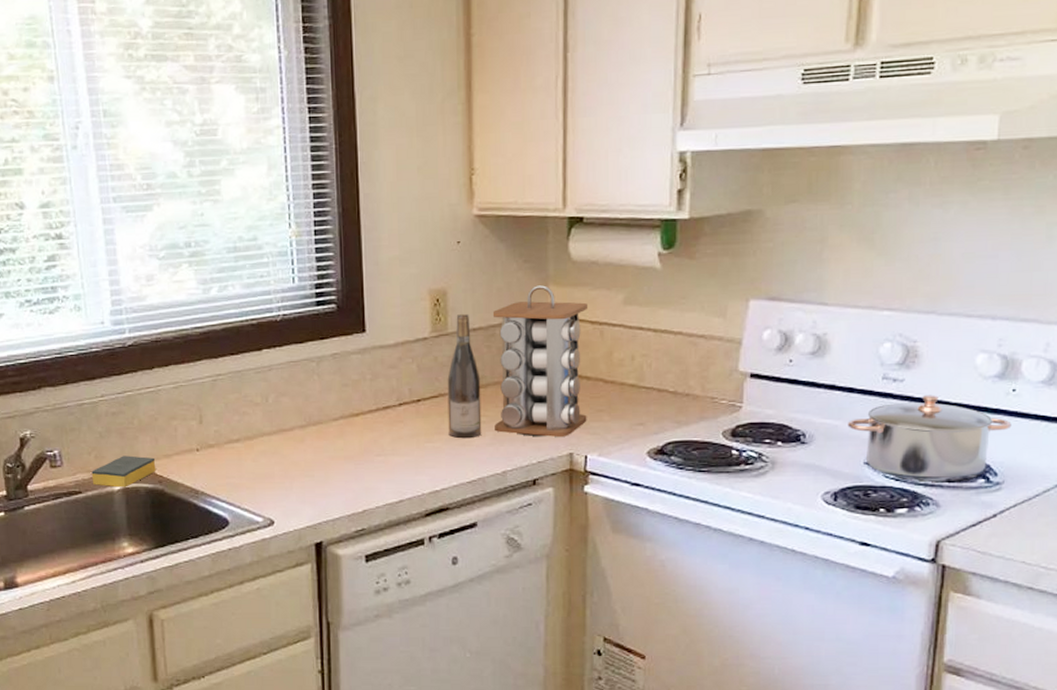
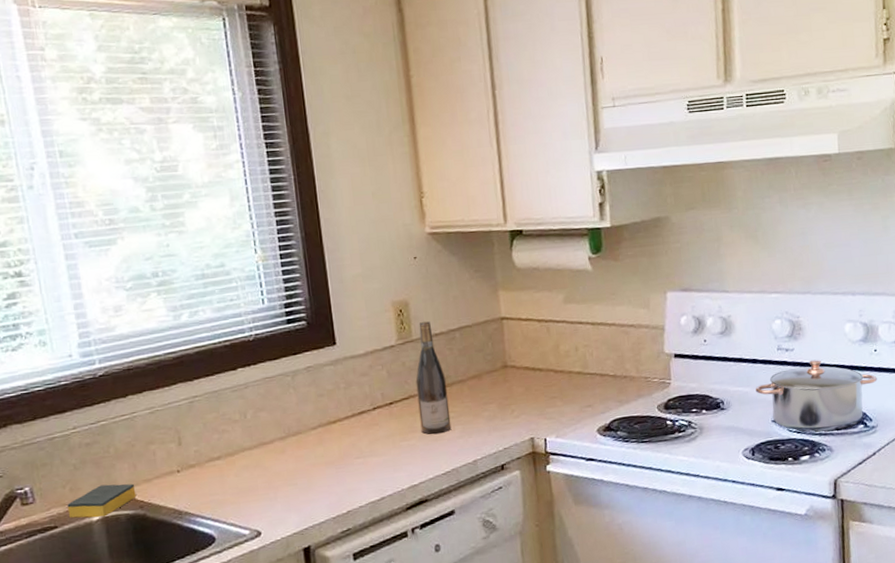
spice rack: present [492,285,589,437] -> none [451,291,543,426]

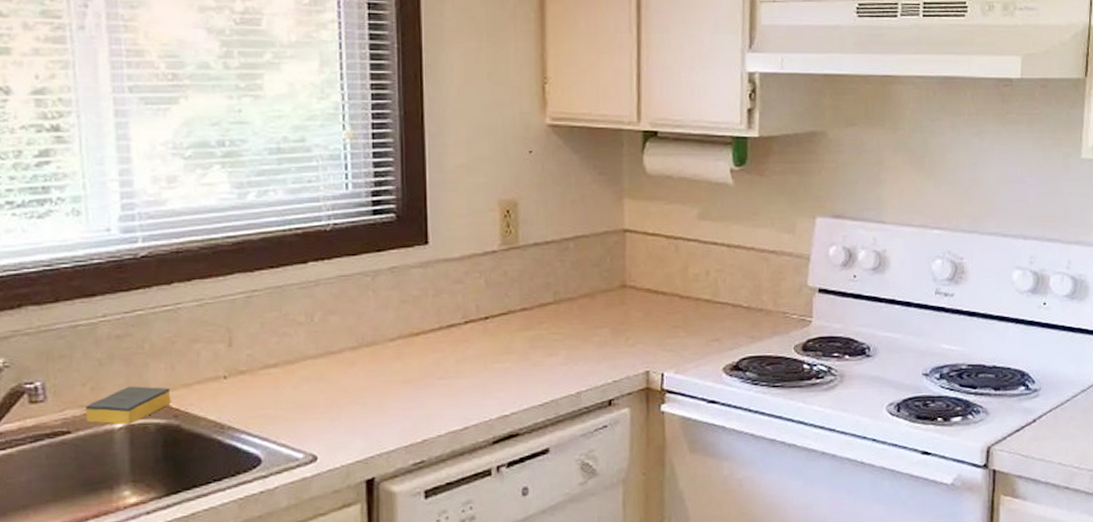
wine bottle: present [415,320,452,435] -> none [518,225,555,358]
cooking pot: present [755,359,877,432] -> none [907,308,1044,391]

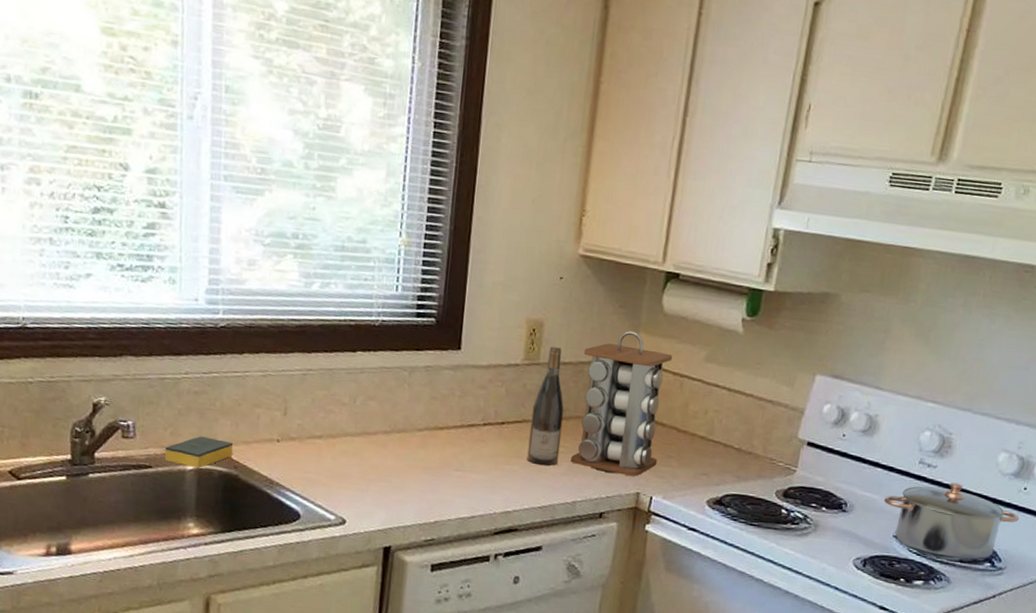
wine bottle: none [518,225,555,358] -> present [527,346,565,466]
spice rack: none [566,198,664,355] -> present [571,331,673,476]
cooking pot: none [907,308,1044,391] -> present [884,482,1019,563]

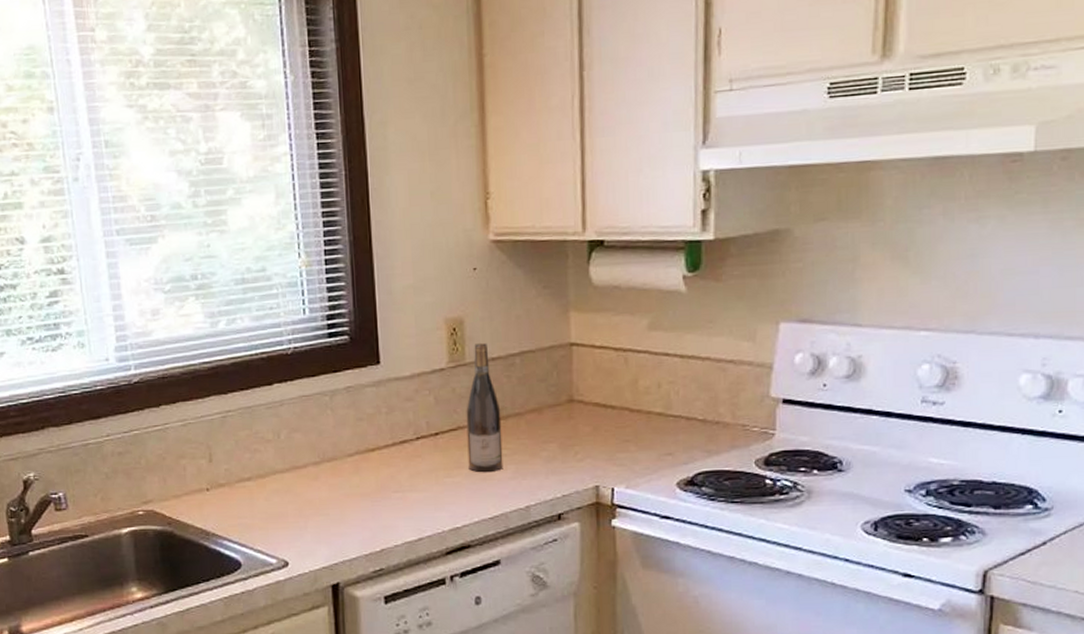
sponge: present [164,436,233,468] -> none [98,497,165,530]
spice rack: present [571,331,673,476] -> none [511,312,613,470]
cooking pot: present [884,482,1019,563] -> none [886,417,1059,509]

